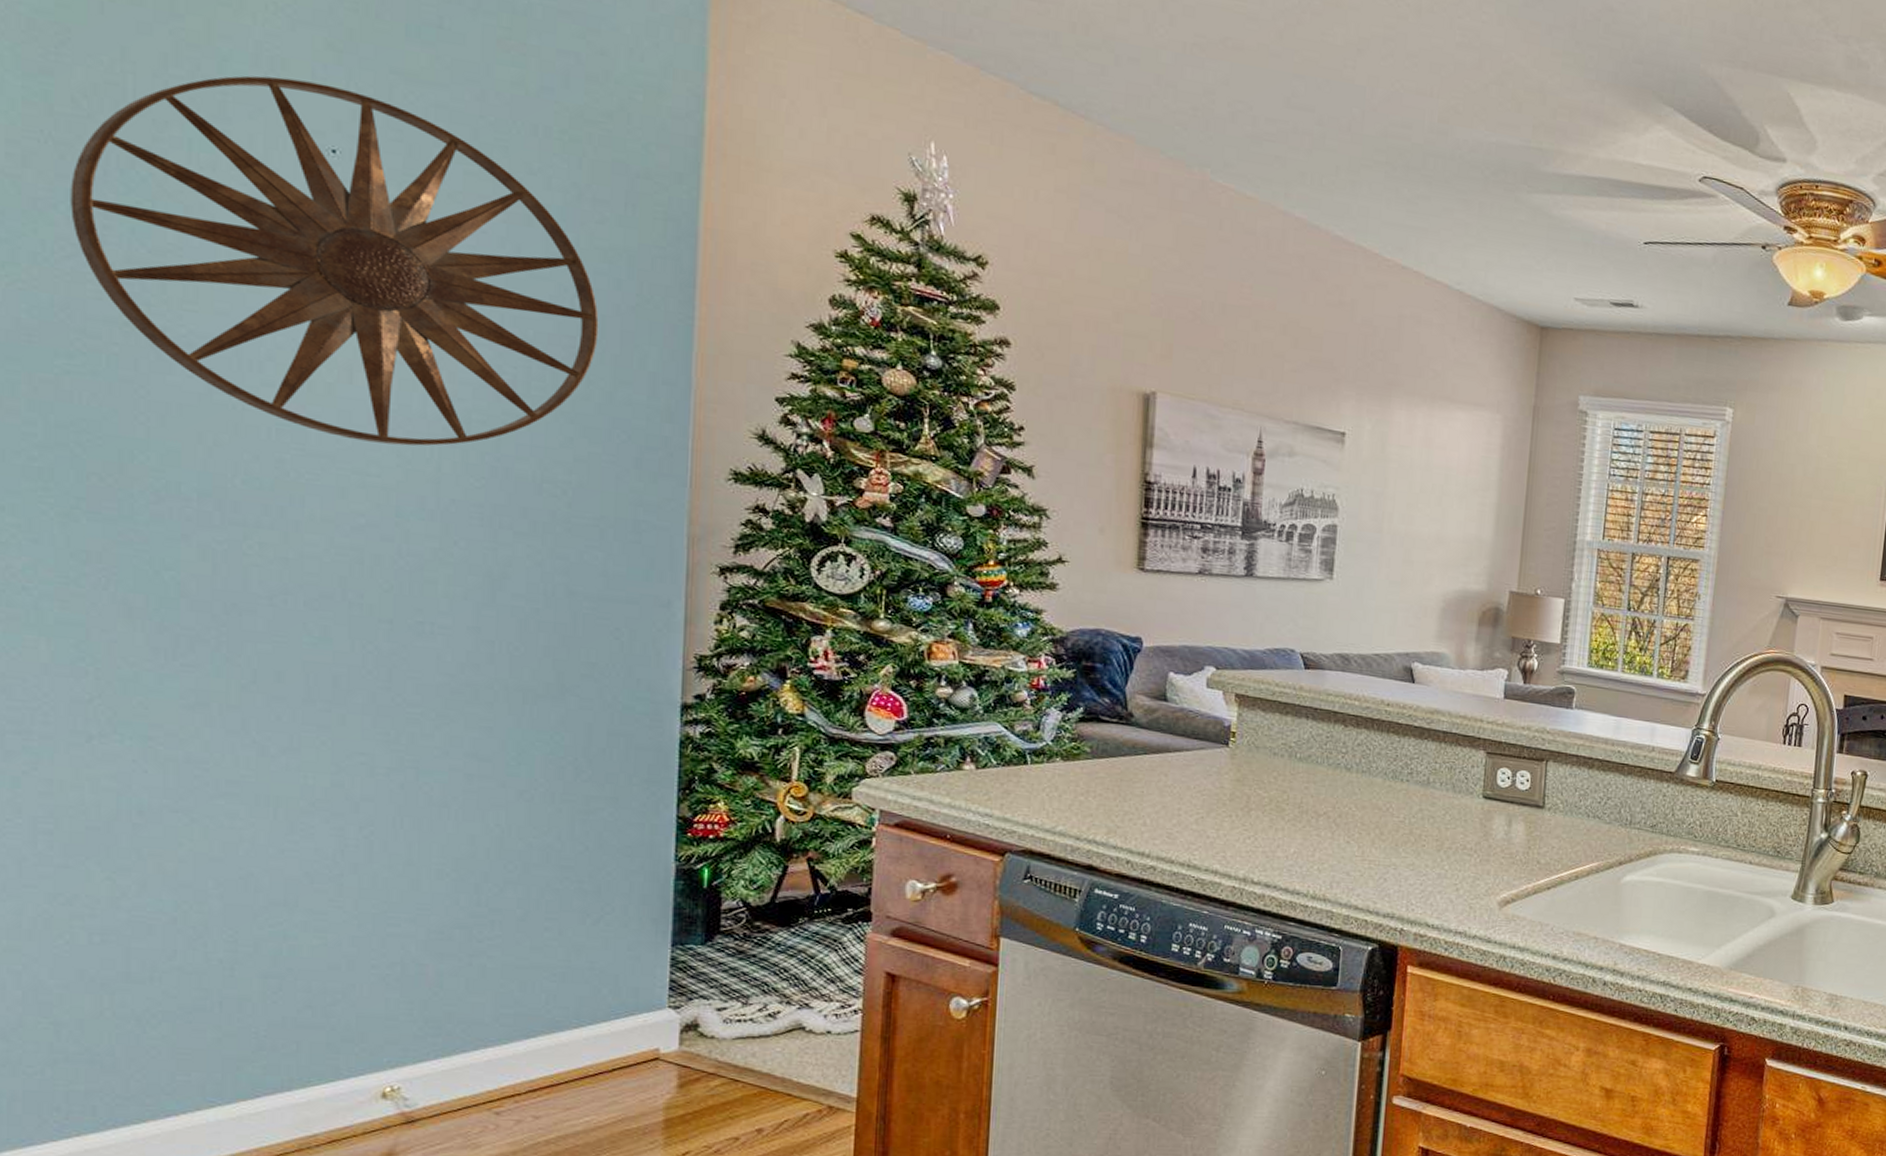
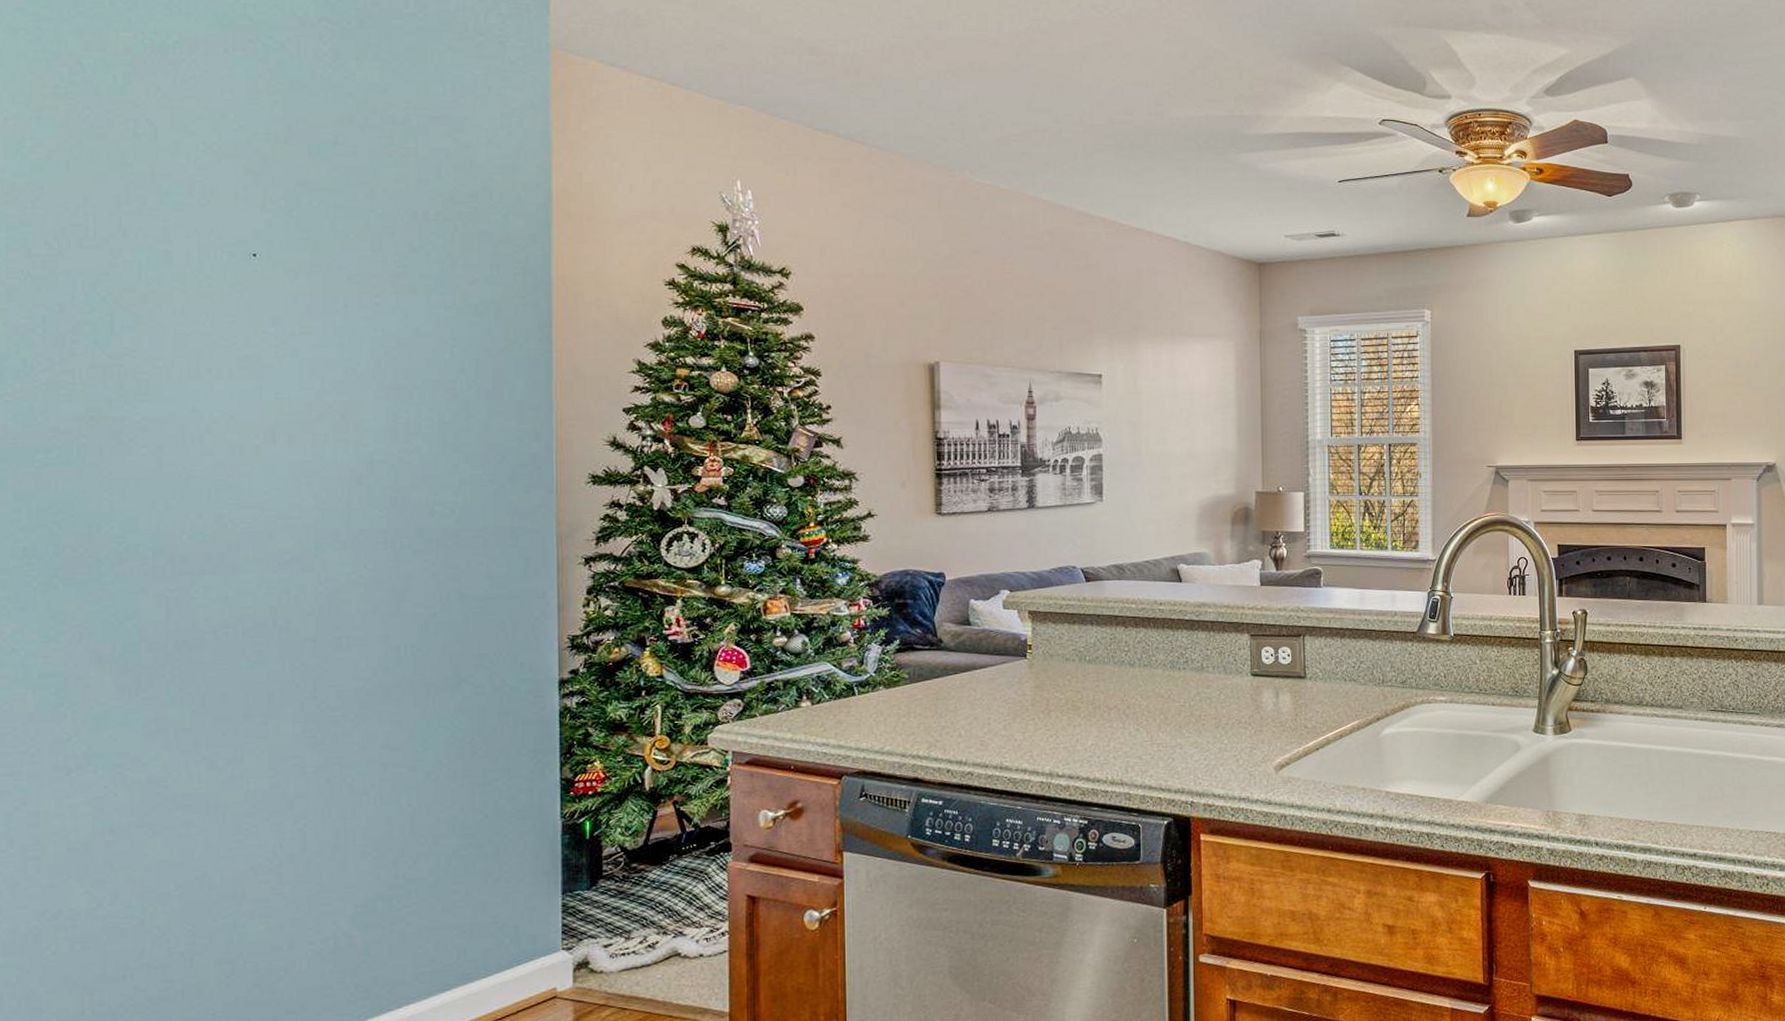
wall art: present [70,75,599,446] -> none [45,201,475,490]

